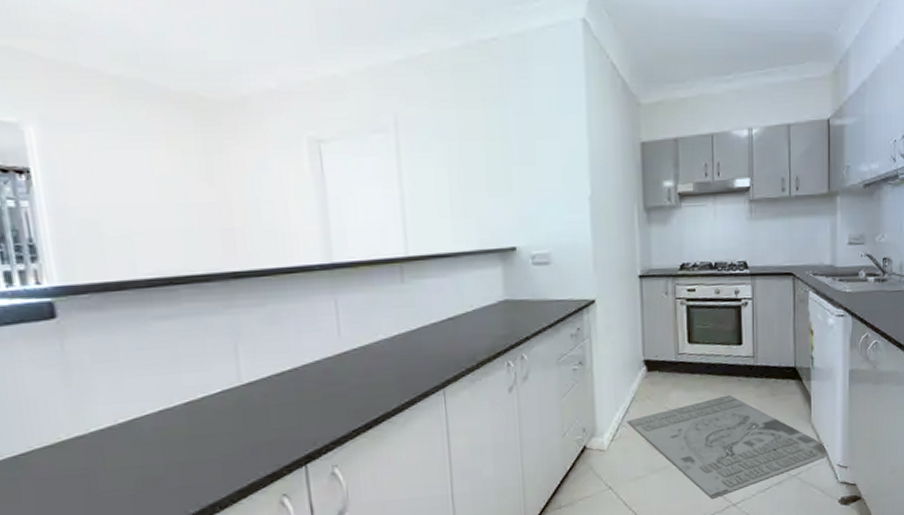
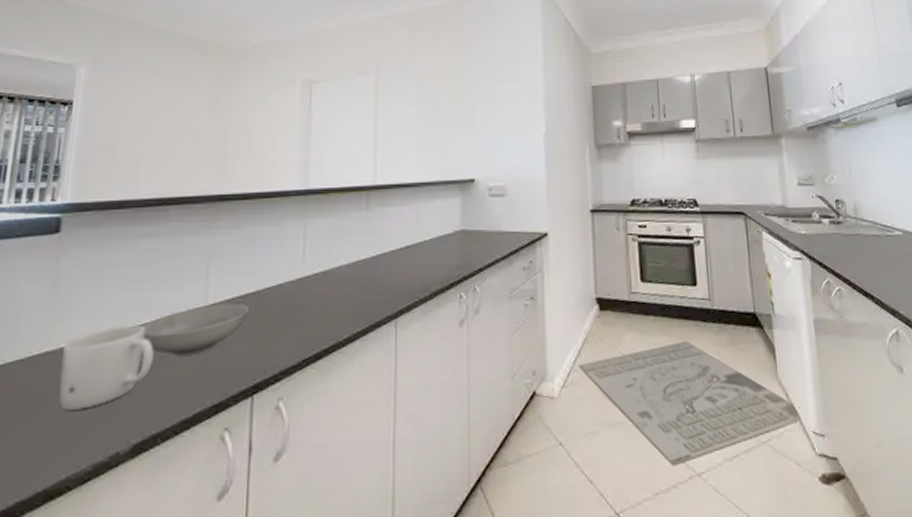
mug: none [93,406,195,489] -> present [58,324,154,410]
bowl: none [176,380,289,433] -> present [143,303,250,356]

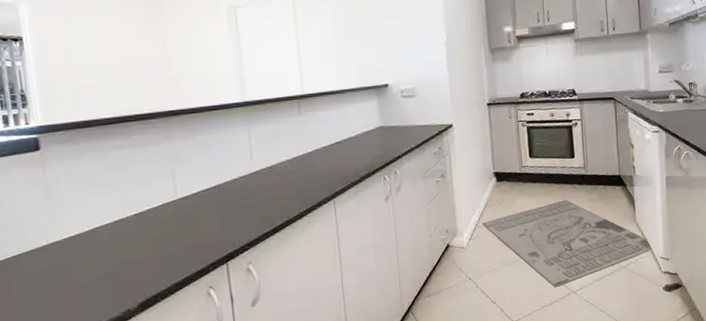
mug: present [58,324,154,410] -> none [66,217,142,283]
bowl: present [143,303,250,356] -> none [128,195,214,238]

